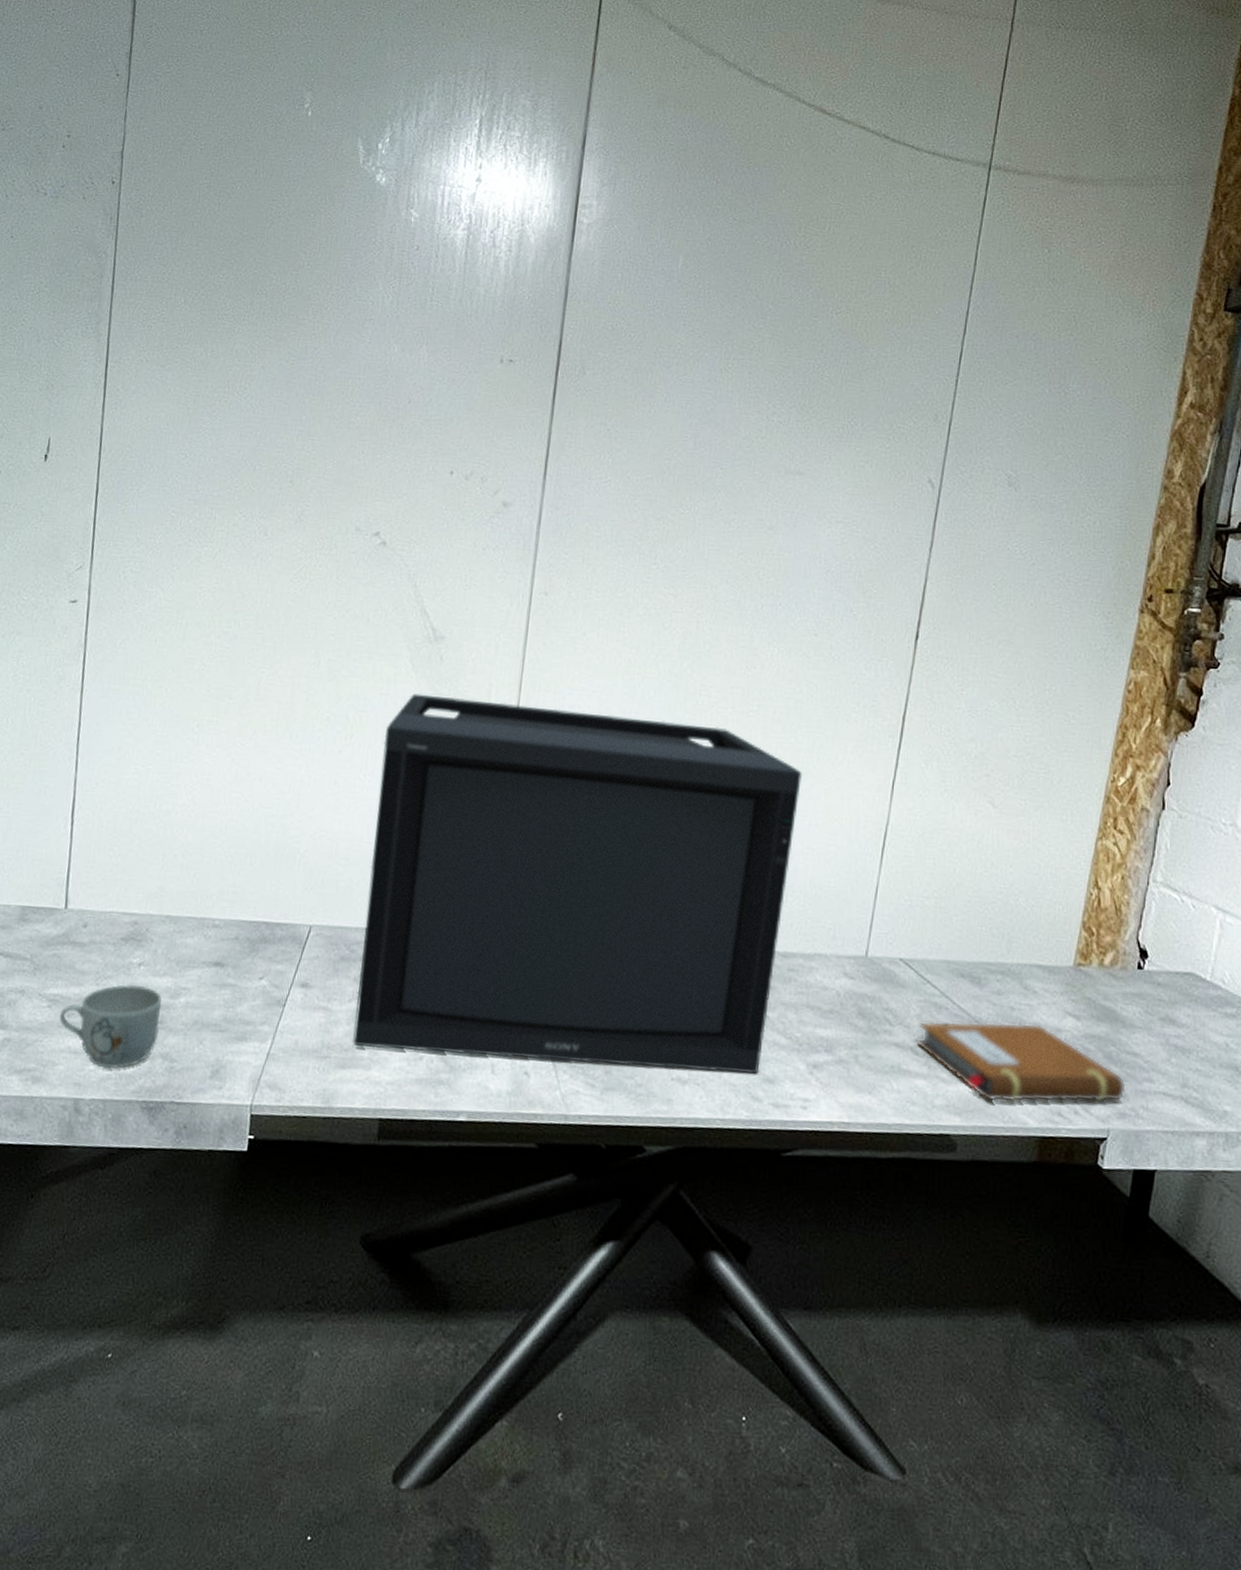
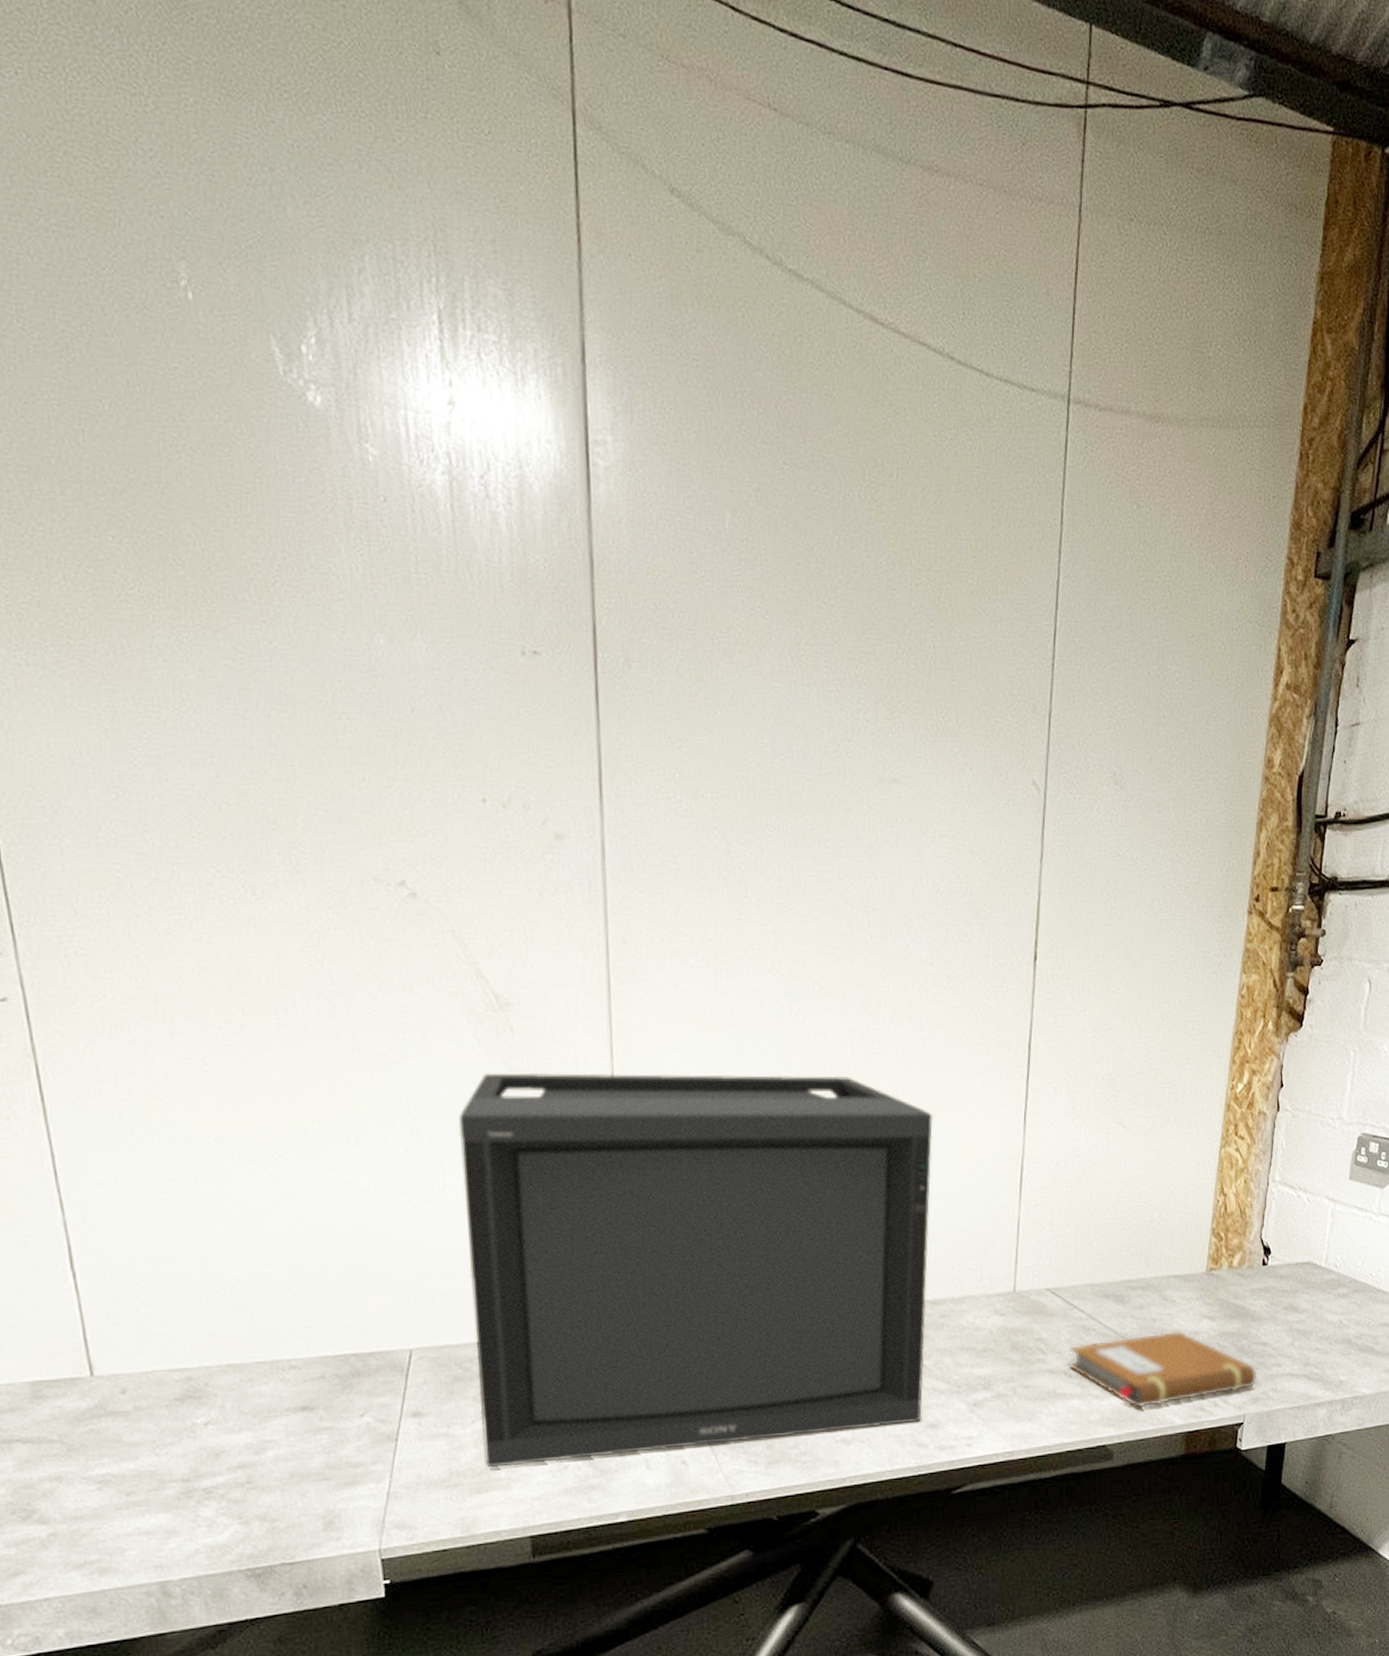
mug: present [59,984,162,1069] -> none [115,1446,249,1544]

